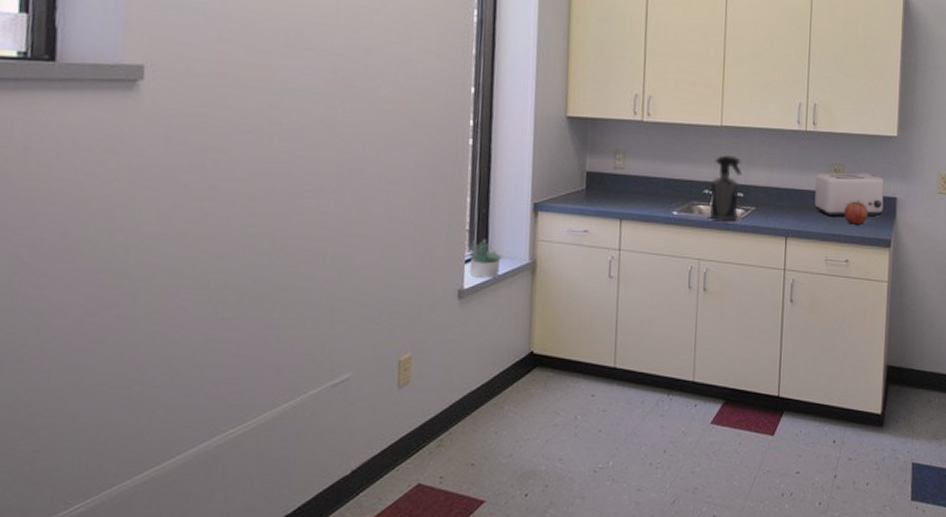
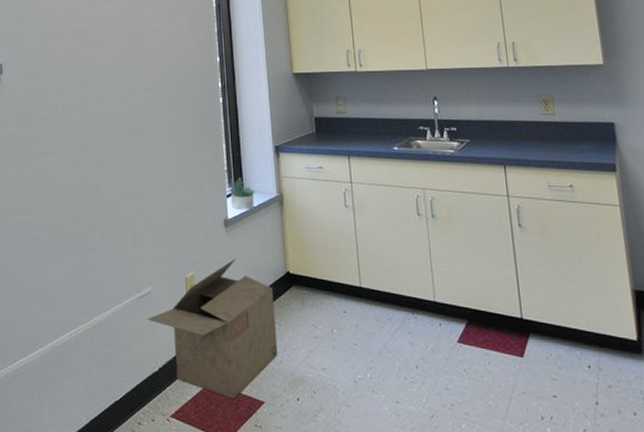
cardboard box: none [340,336,511,501] -> present [147,258,278,399]
spray bottle: present [709,155,743,223] -> none [424,95,454,155]
toaster: present [814,172,884,217] -> none [525,101,602,145]
fruit: present [844,200,868,225] -> none [560,127,586,151]

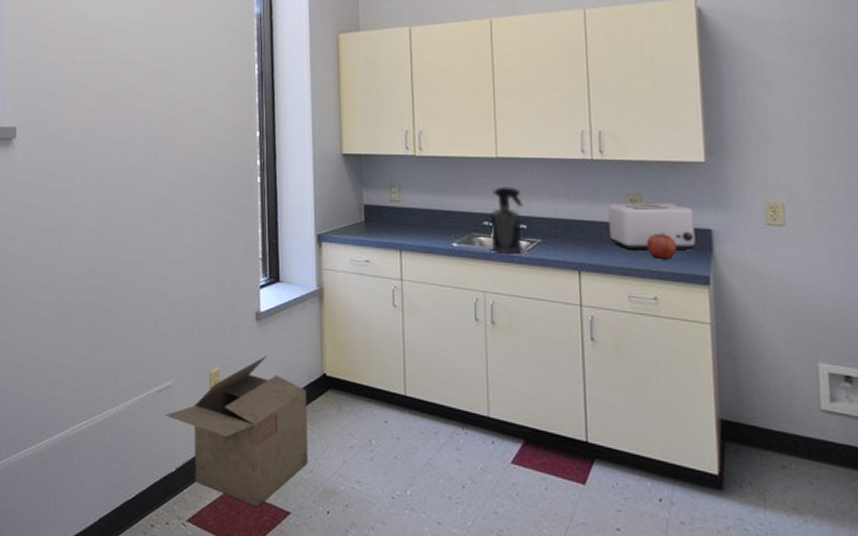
succulent plant: present [230,177,256,210] -> none [264,267,293,304]
spray bottle: none [424,95,454,155] -> present [490,186,524,256]
toaster: none [525,101,602,145] -> present [608,202,696,251]
fruit: none [560,127,586,151] -> present [647,232,677,259]

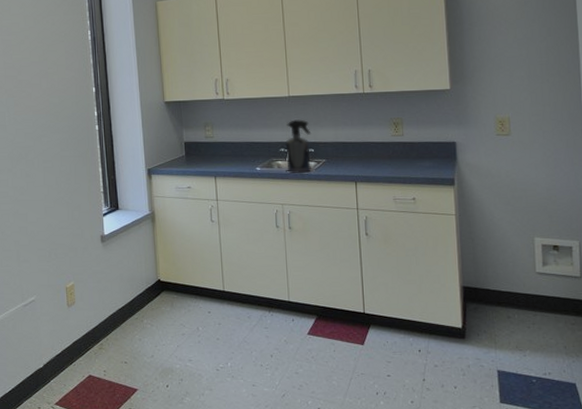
cardboard box: present [165,355,308,507] -> none [32,269,150,388]
toaster: present [608,202,696,251] -> none [377,123,444,163]
fruit: present [647,232,677,259] -> none [407,147,430,168]

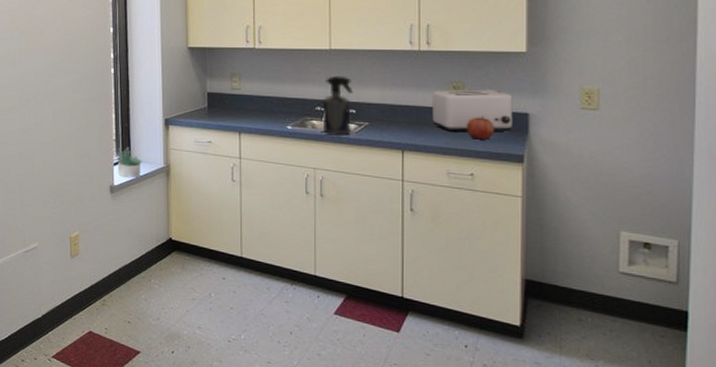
succulent plant: none [106,198,130,227] -> present [117,147,143,179]
toaster: none [377,123,444,163] -> present [432,89,513,132]
fruit: none [407,147,430,168] -> present [467,116,495,140]

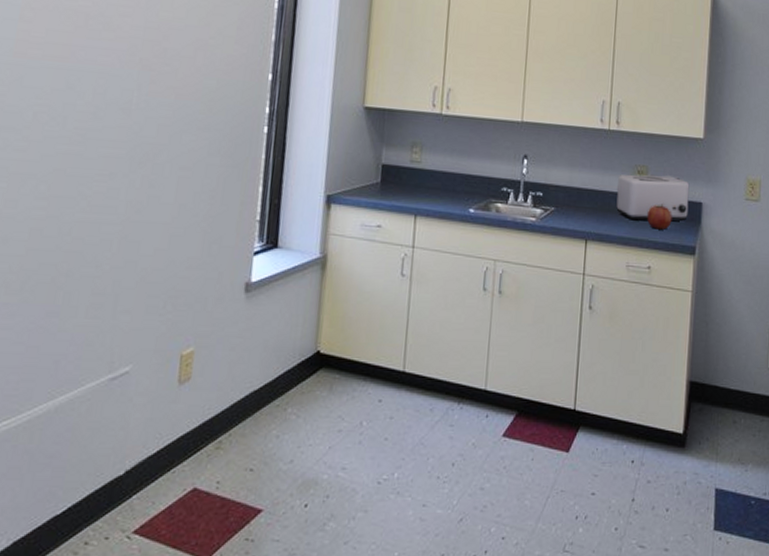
succulent plant: present [117,147,143,179] -> none [257,230,293,273]
spray bottle: present [322,75,354,137] -> none [506,152,543,223]

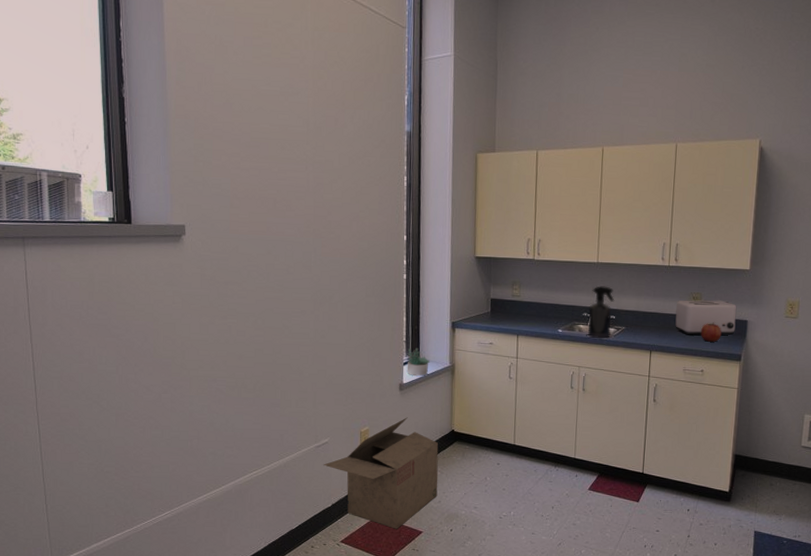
cardboard box: none [118,332,296,508] -> present [323,417,439,529]
succulent plant: none [257,230,293,273] -> present [406,348,430,377]
spray bottle: none [506,152,543,223] -> present [587,286,615,339]

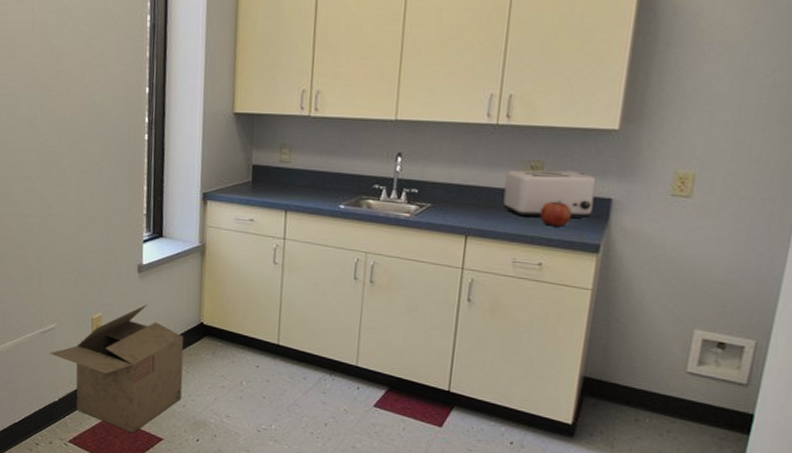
succulent plant: present [406,348,430,377] -> none [147,223,176,258]
spray bottle: present [587,286,615,339] -> none [378,150,418,219]

